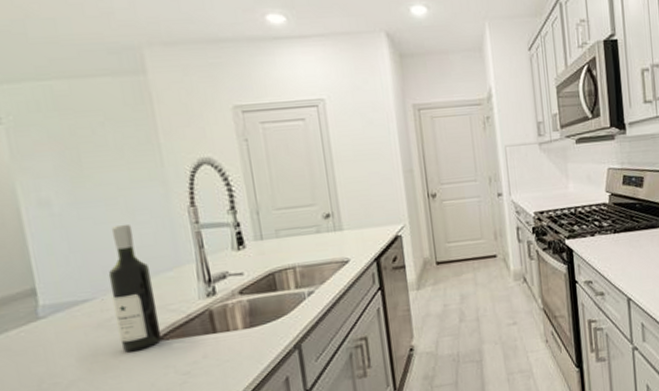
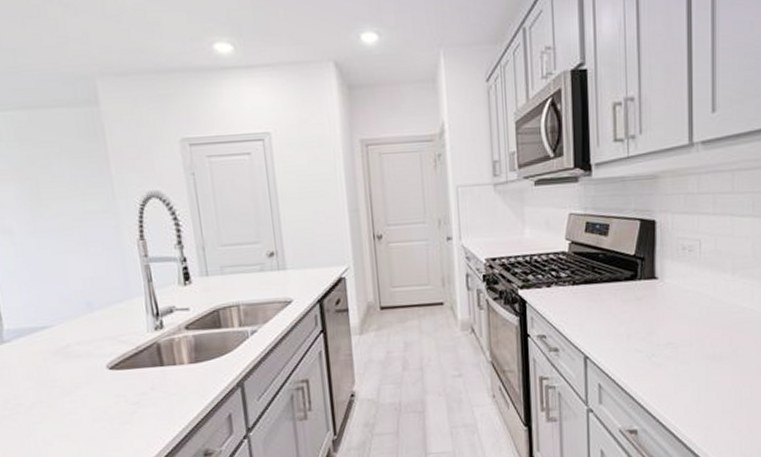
bottle: present [108,223,162,353] -> none [65,254,114,380]

